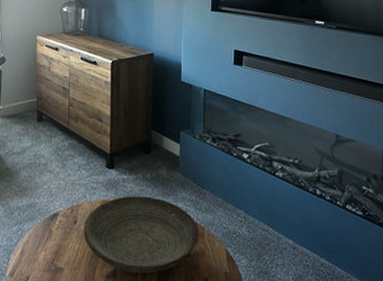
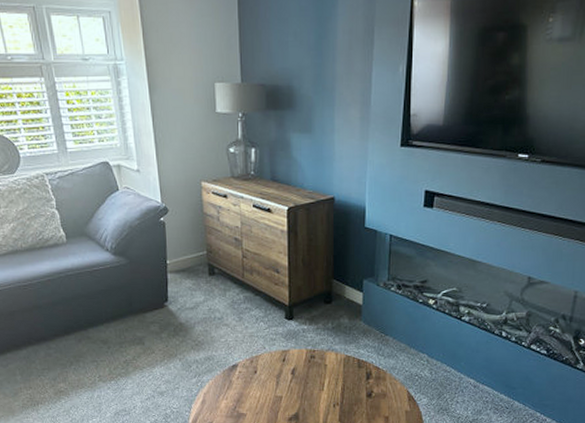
decorative bowl: present [83,196,199,273] -> none [264,345,381,415]

